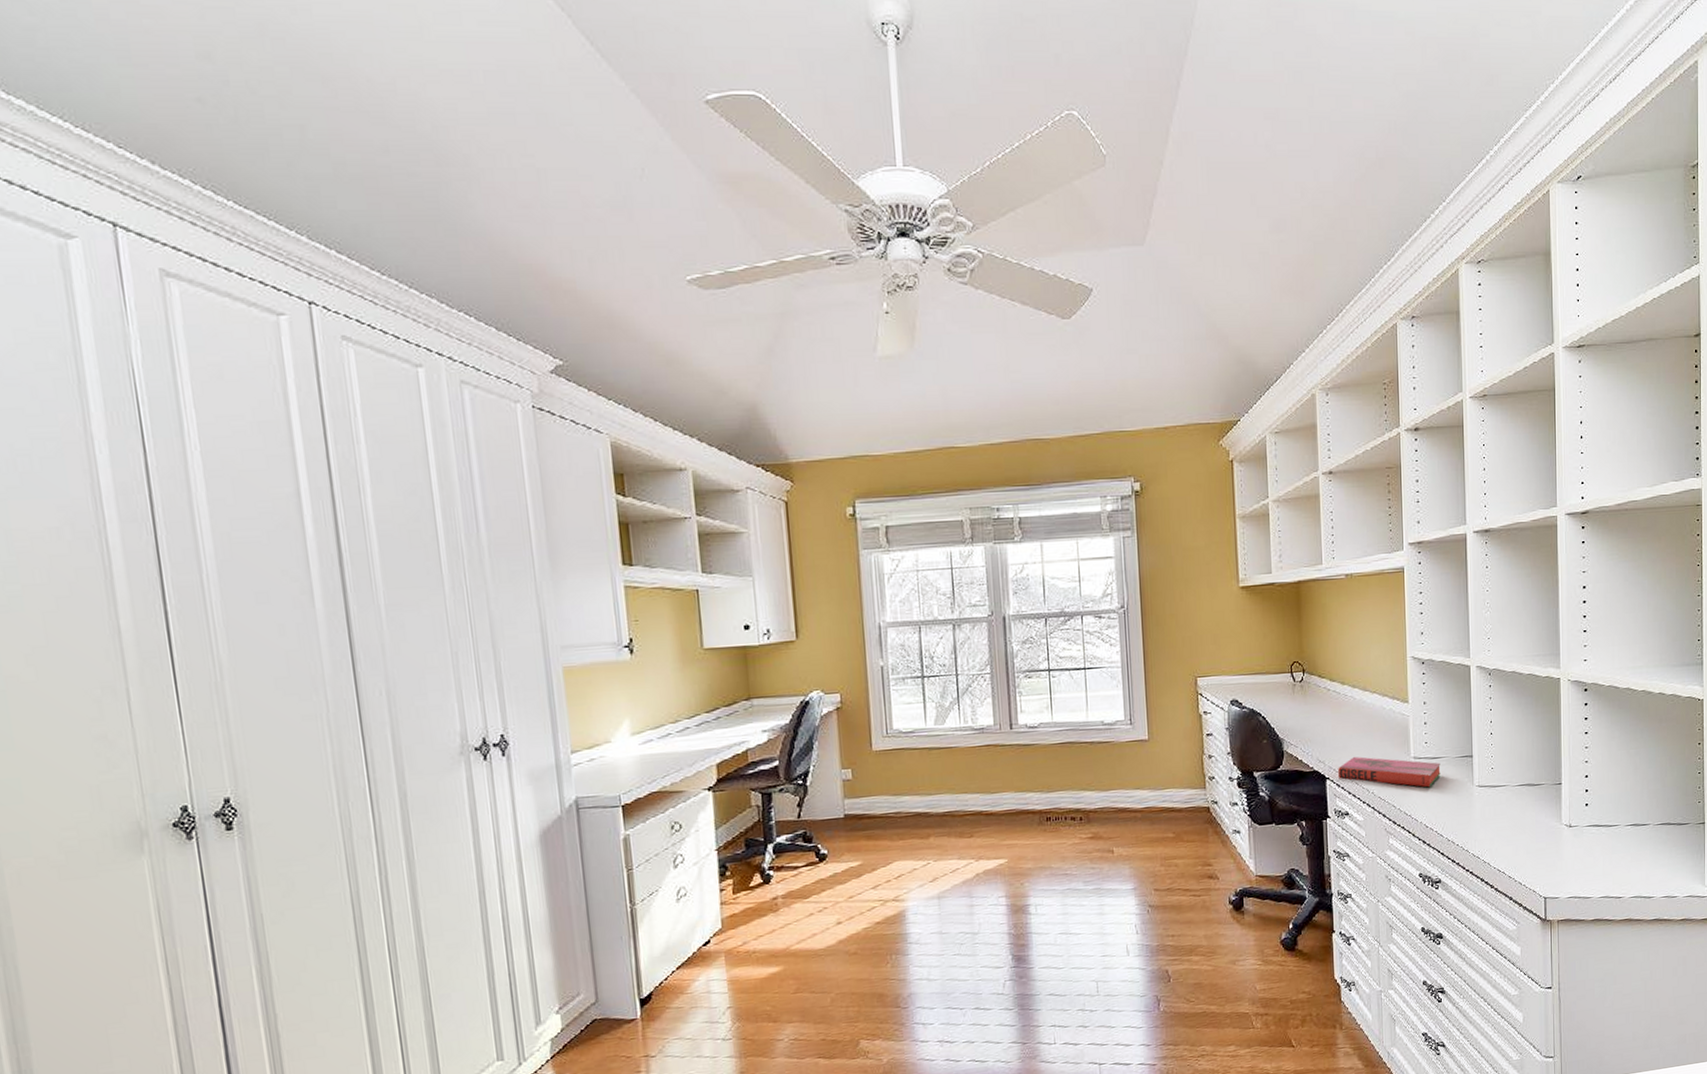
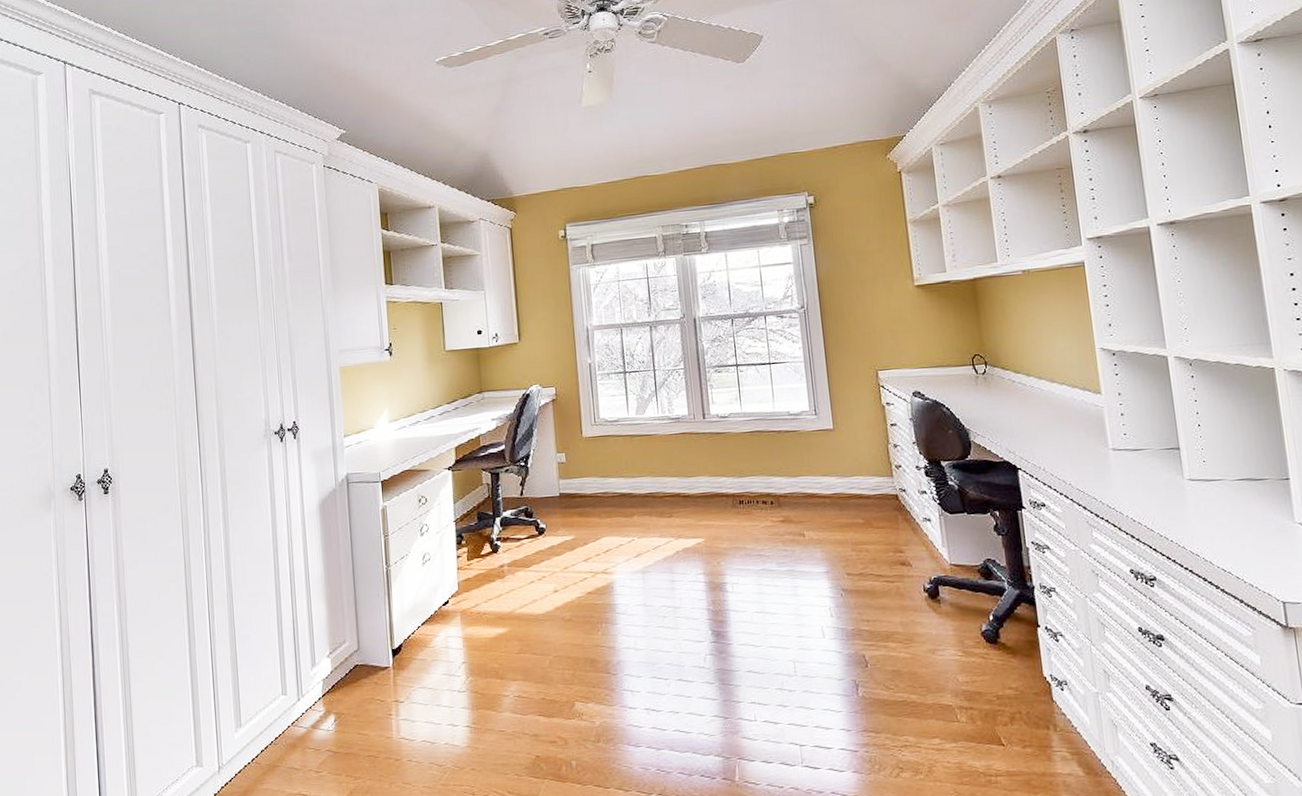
hardback book: present [1338,756,1441,788] -> none [1030,447,1145,480]

